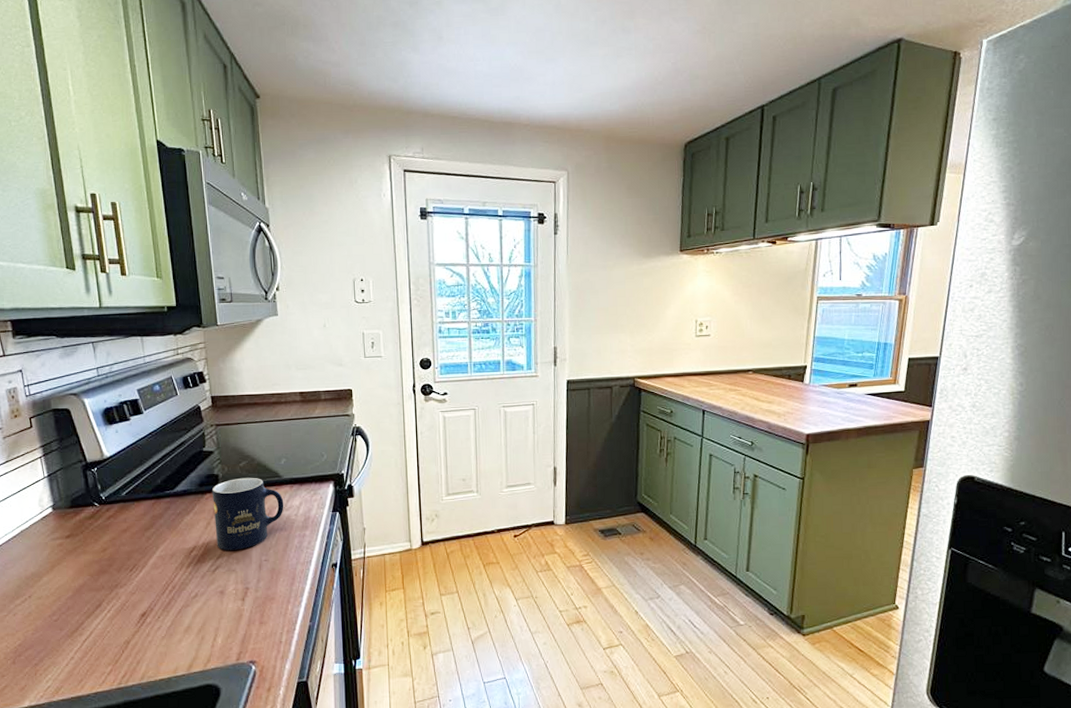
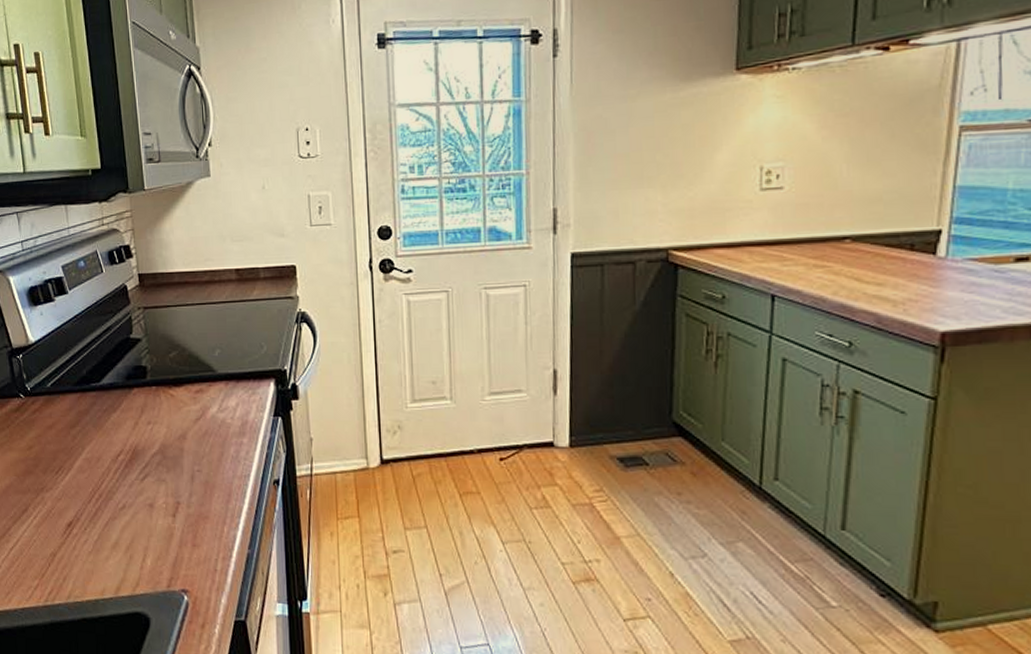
mug: present [211,477,284,550] -> none [139,370,219,457]

